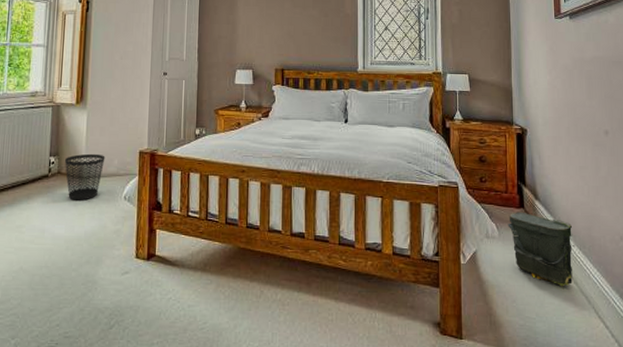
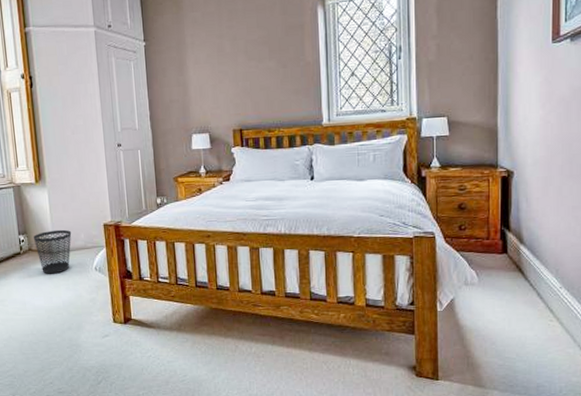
bag: present [508,211,573,287] -> none [488,257,561,328]

